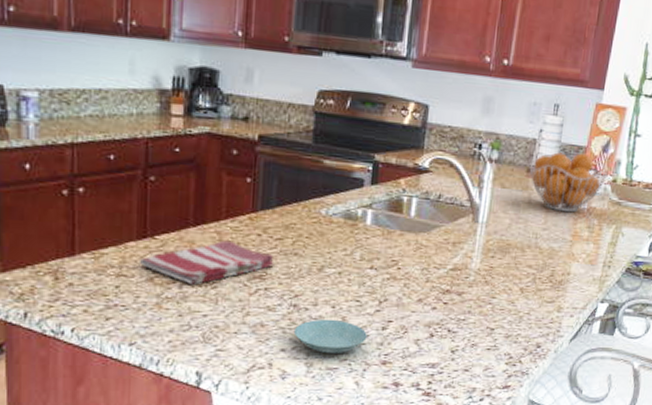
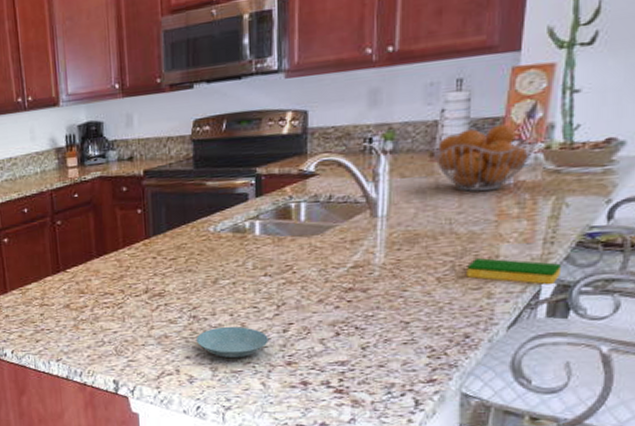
dish towel: present [140,240,274,284] -> none [57,266,171,307]
dish sponge: none [544,274,614,305] -> present [467,258,562,285]

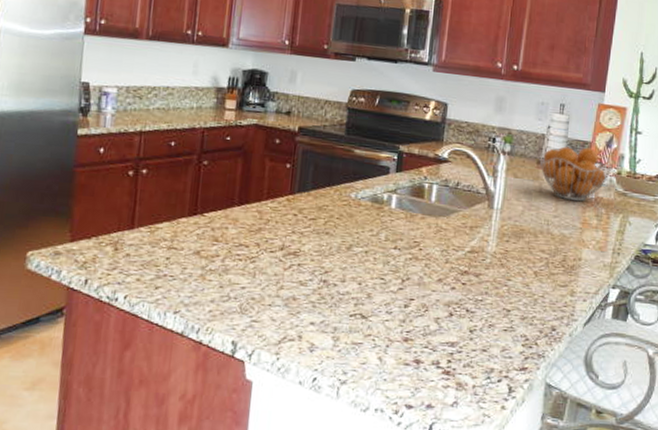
saucer: present [195,326,268,359] -> none [322,295,390,330]
dish sponge: present [467,258,562,285] -> none [557,259,625,290]

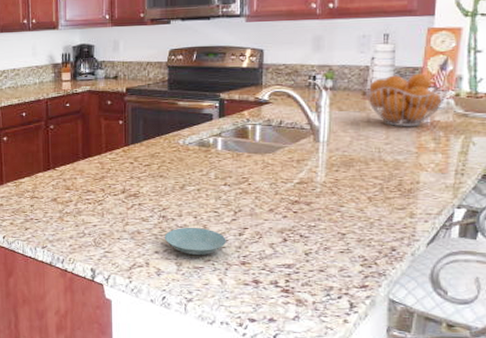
saucer: none [322,295,390,330] -> present [164,227,226,256]

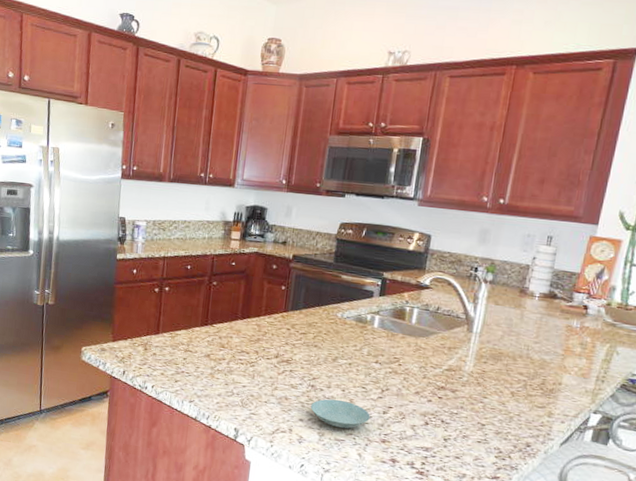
fruit basket: present [365,73,450,126] -> none [522,277,602,329]

